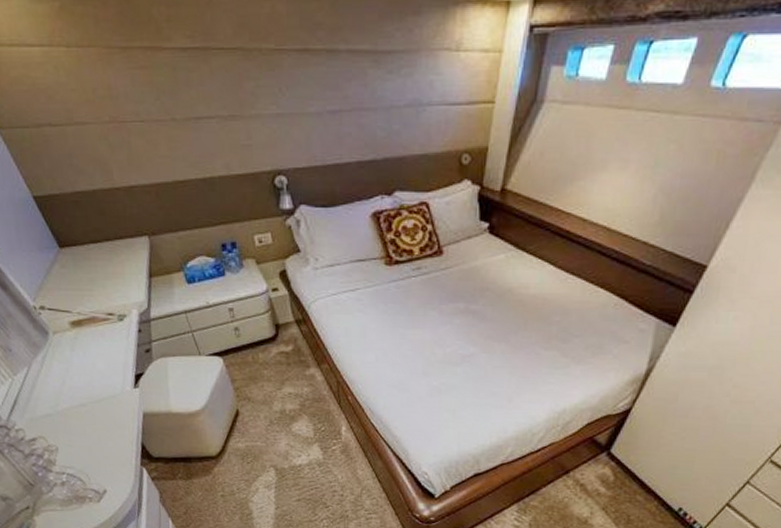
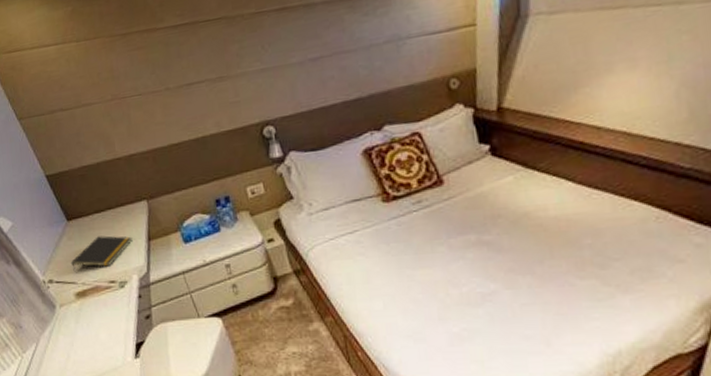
notepad: none [64,267,132,301] -> present [70,235,133,272]

